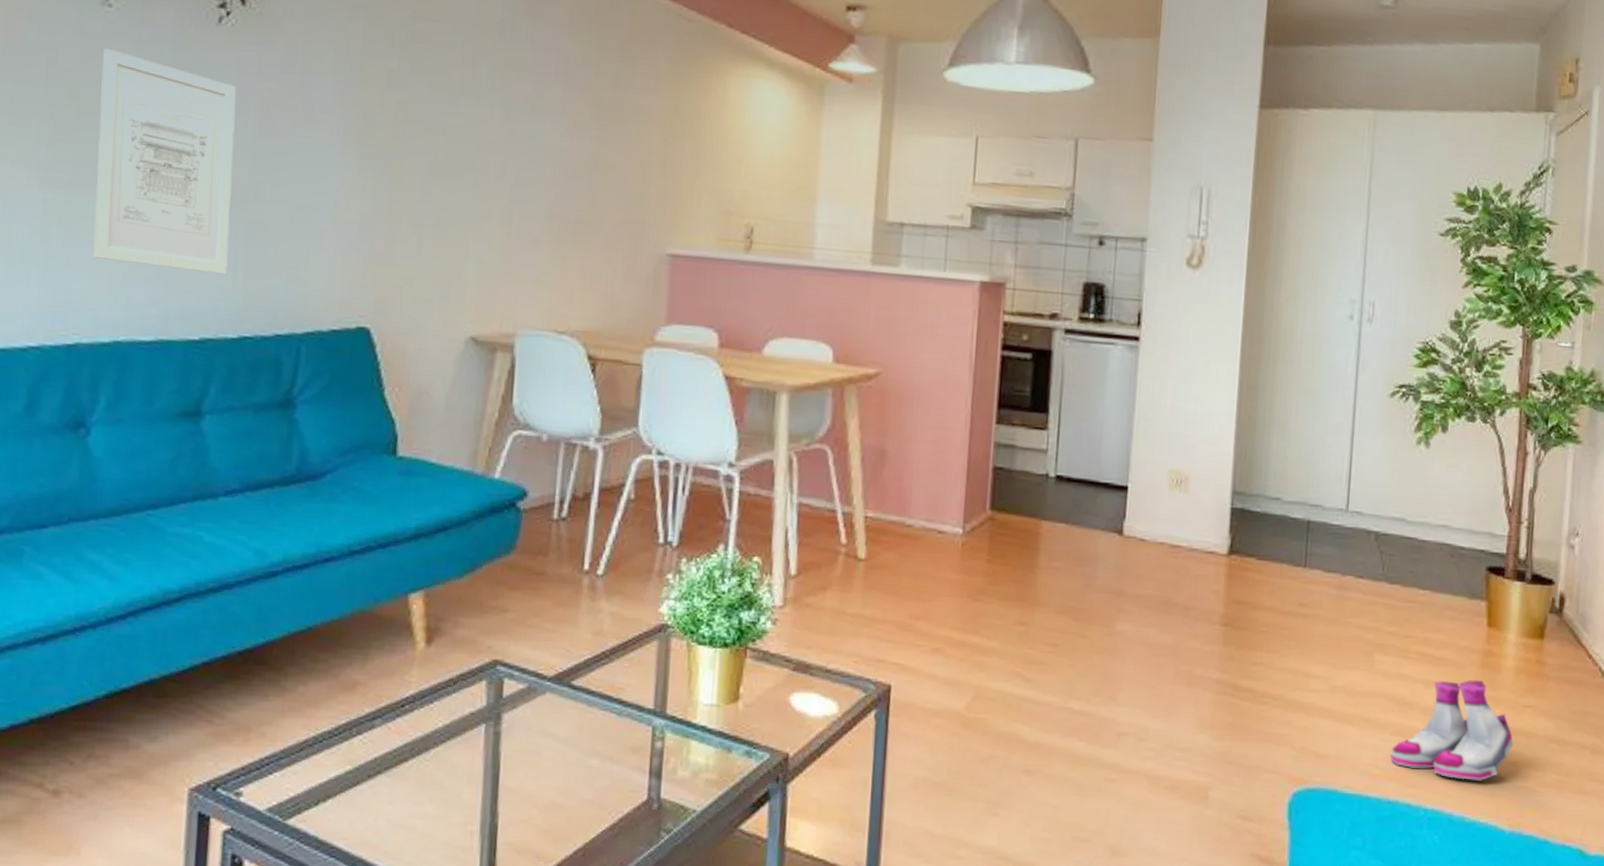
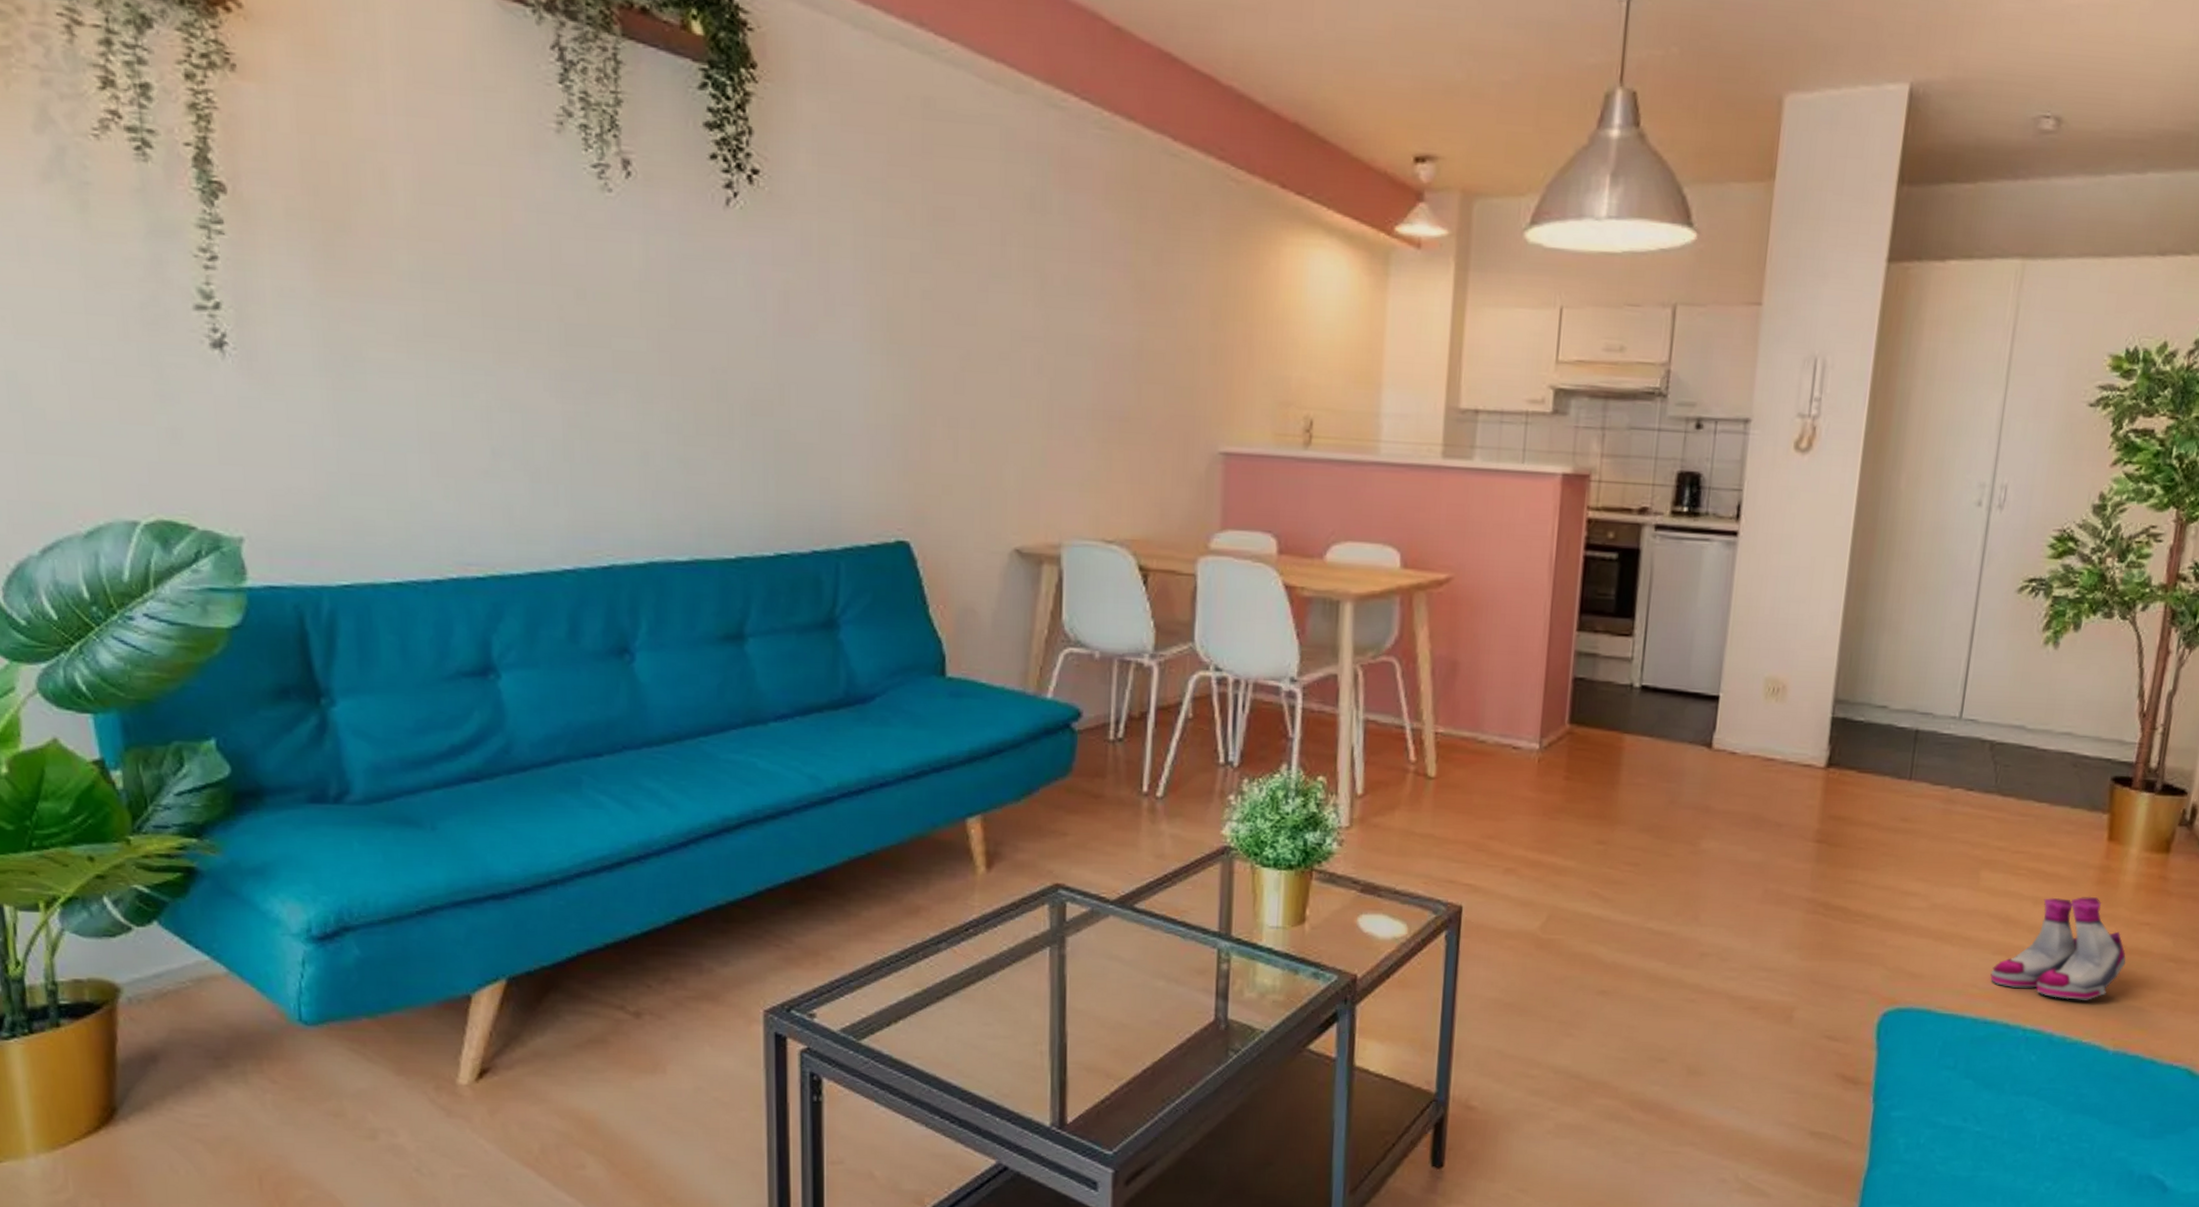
wall art: present [93,48,236,274] -> none [608,239,758,487]

